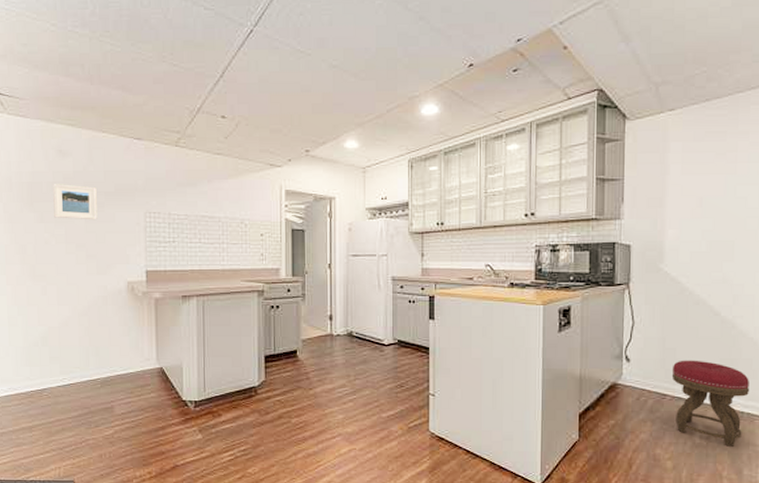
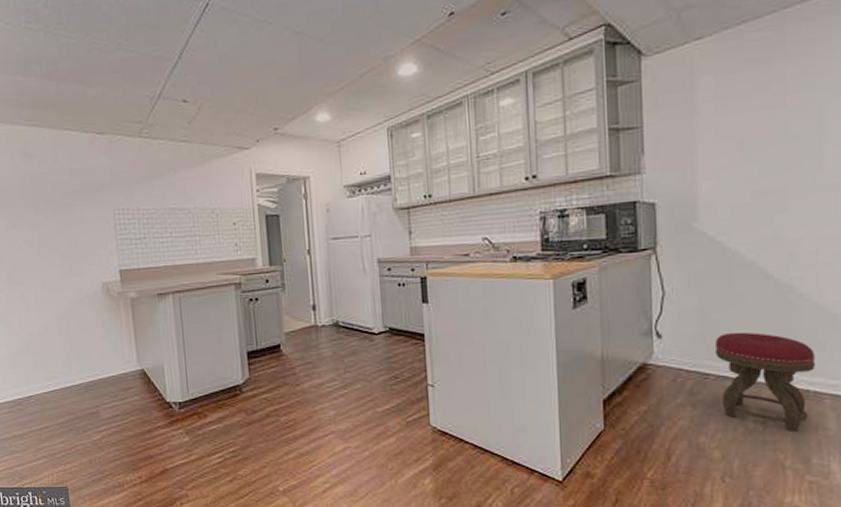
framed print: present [53,183,97,220] -> none [21,186,67,223]

